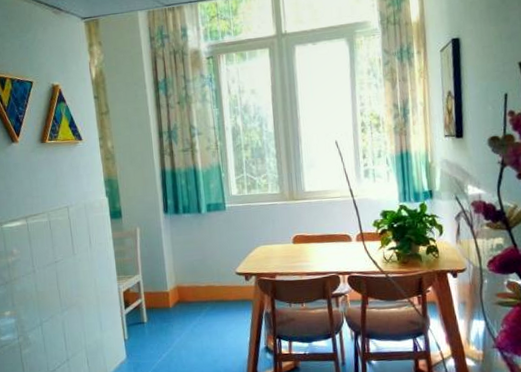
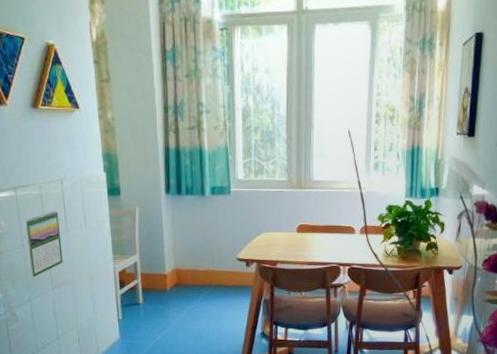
calendar: none [36,236,71,301] -> present [25,210,63,277]

